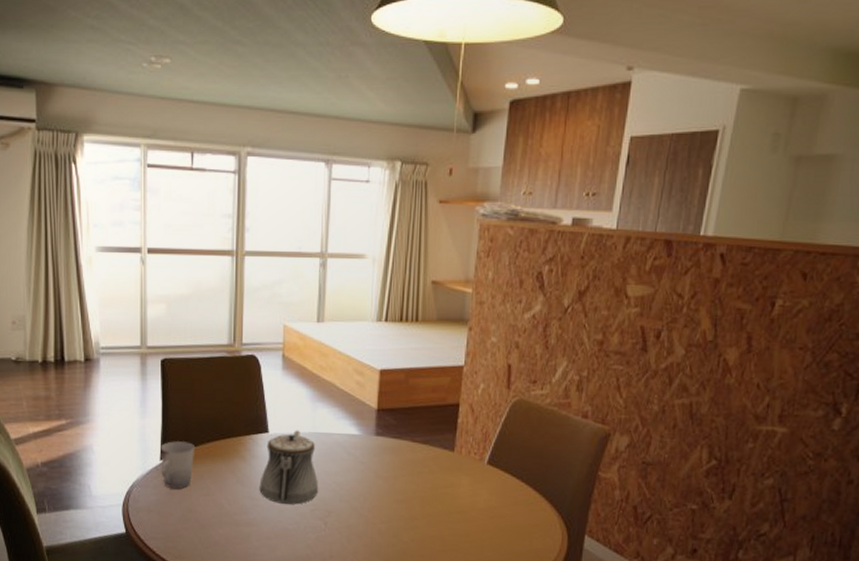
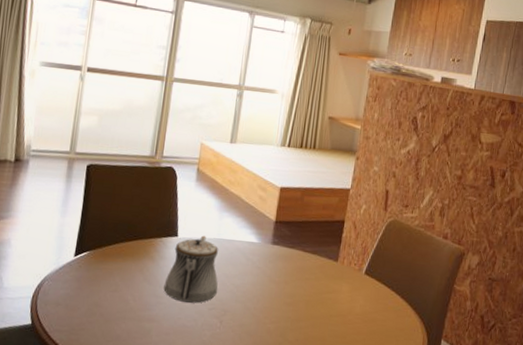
cup: present [161,441,196,489] -> none [73,239,109,285]

